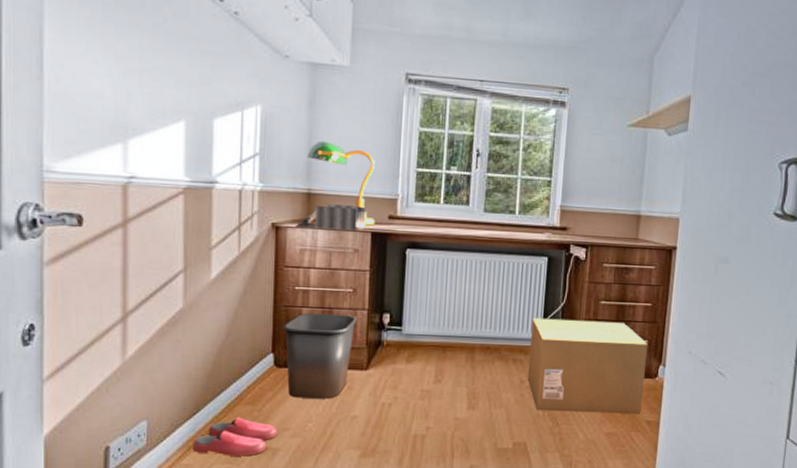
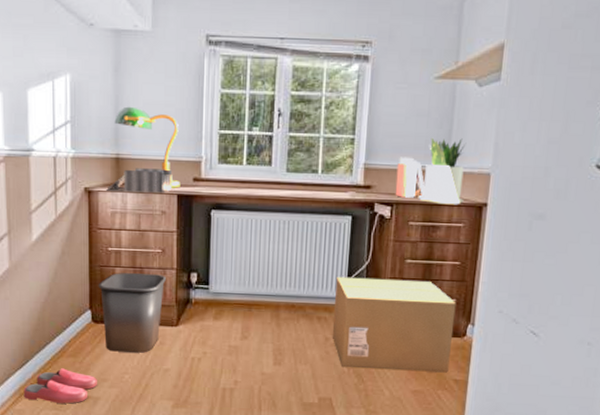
books: none [590,200,619,240] -> present [395,157,425,198]
planter: none [613,182,657,248] -> present [419,137,467,205]

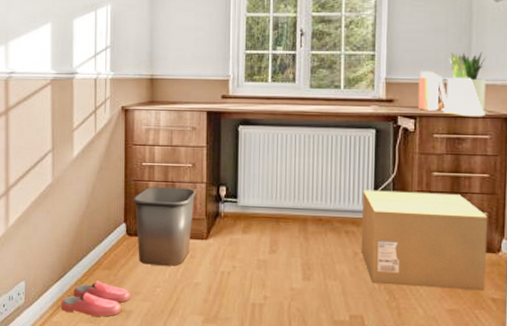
desk organizer: present [105,168,173,194] -> none [140,87,202,111]
desk lamp: present [114,106,180,188] -> none [149,31,210,106]

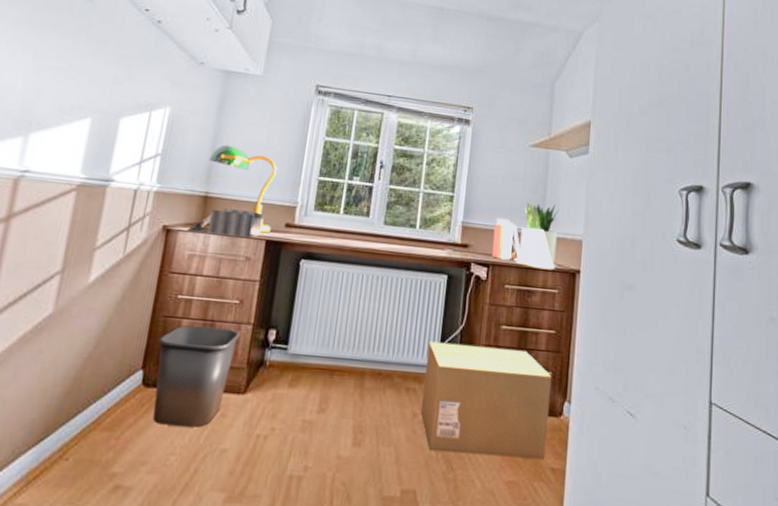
slippers: present [61,281,130,317] -> none [31,446,134,496]
desk organizer: none [140,87,202,111] -> present [186,208,264,239]
desk lamp: none [149,31,210,106] -> present [209,144,278,234]

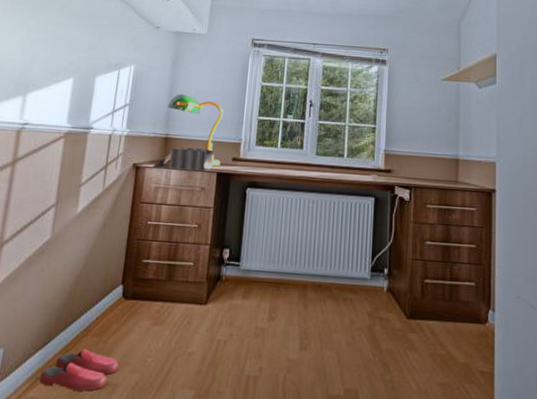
slippers: none [31,446,134,496] -> present [39,349,119,391]
waste bin: present [152,325,240,428] -> none [132,247,200,334]
box: present [420,341,552,460] -> none [357,256,476,363]
books: present [491,218,521,260] -> none [412,145,439,183]
planter: present [515,201,559,270] -> none [434,129,475,190]

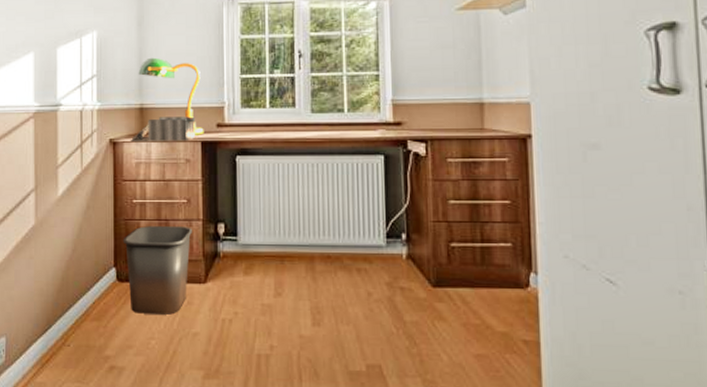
slippers: present [39,349,119,391] -> none [45,334,122,375]
waste bin: none [132,247,200,334] -> present [123,226,192,315]

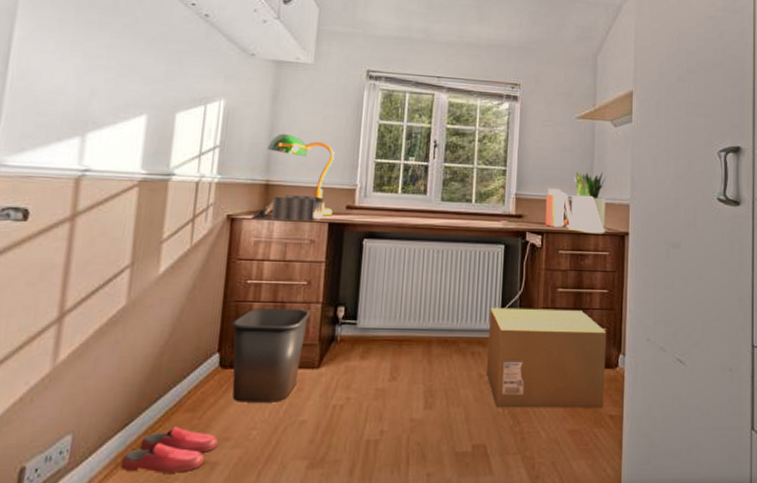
slippers: none [45,334,122,375] -> present [120,427,218,473]
box: none [374,222,515,332] -> present [486,307,607,408]
books: none [427,90,461,133] -> present [545,188,572,227]
planter: none [455,68,506,138] -> present [567,170,609,234]

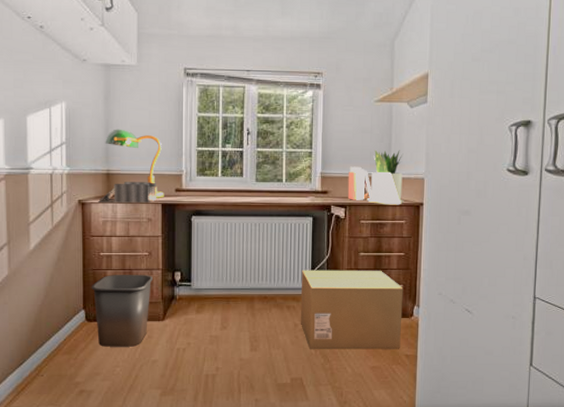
slippers: present [120,427,218,473] -> none [21,365,91,399]

